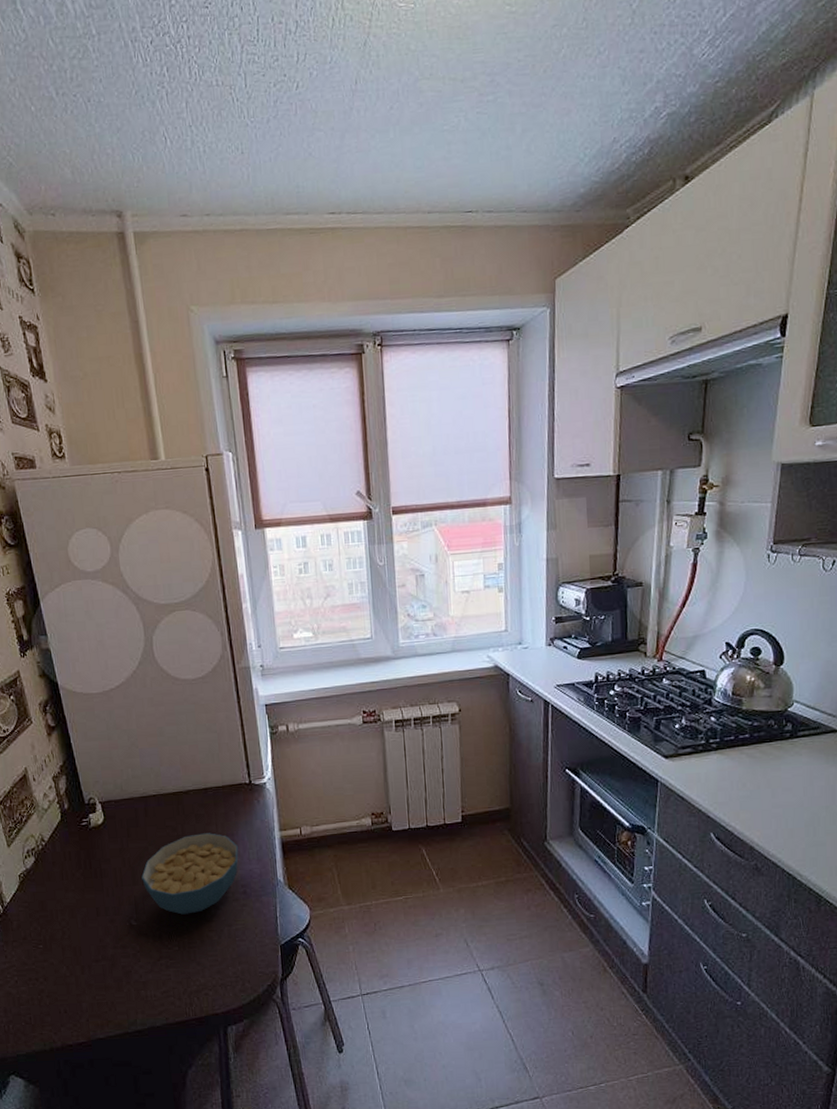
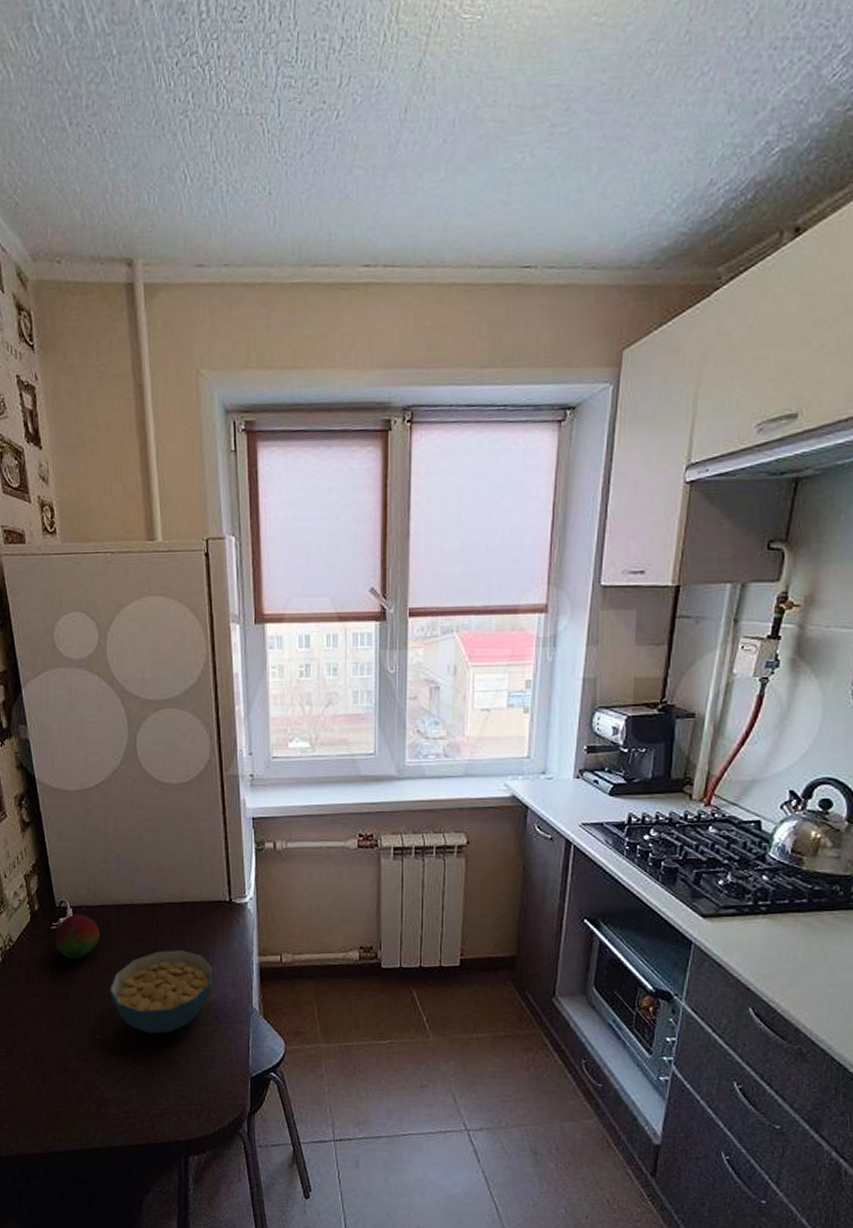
fruit: none [85,808,129,853] -> present [55,914,100,960]

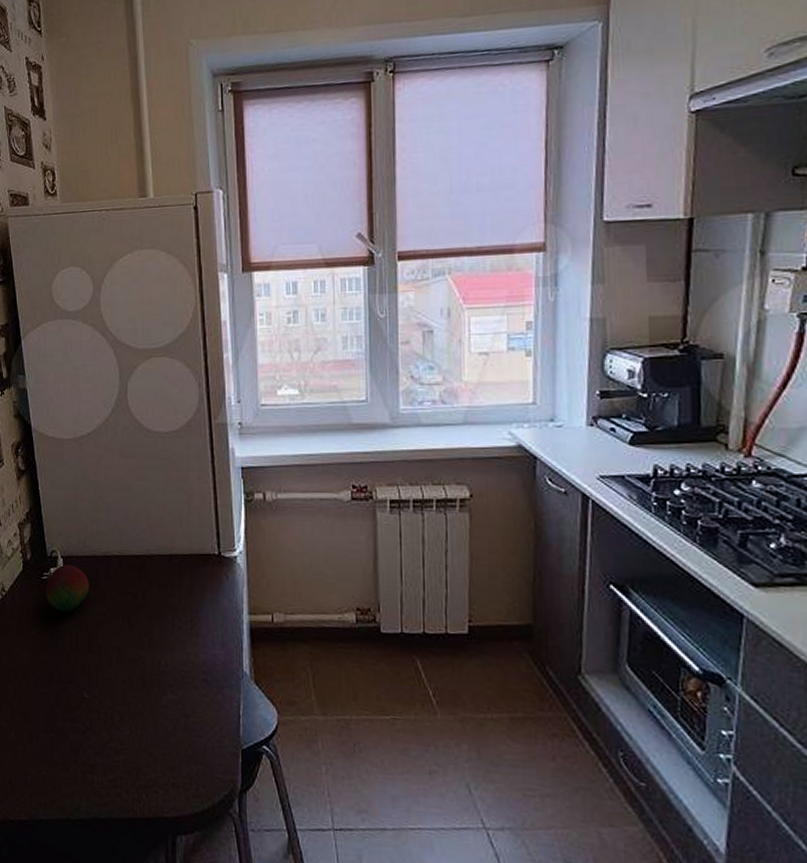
cereal bowl: present [110,950,214,1034] -> none [97,605,202,696]

